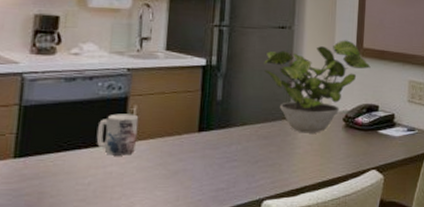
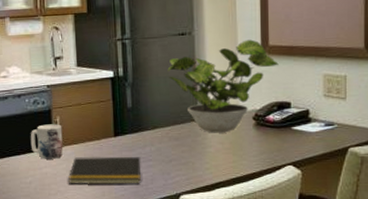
notepad: none [138,154,225,188] -> present [69,156,141,185]

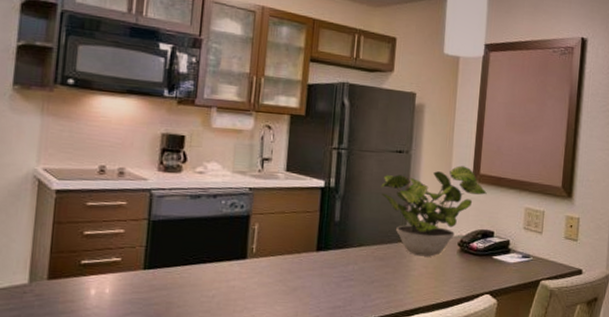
mug: present [30,124,64,159] -> none [220,231,260,271]
notepad: present [69,156,141,185] -> none [259,271,342,305]

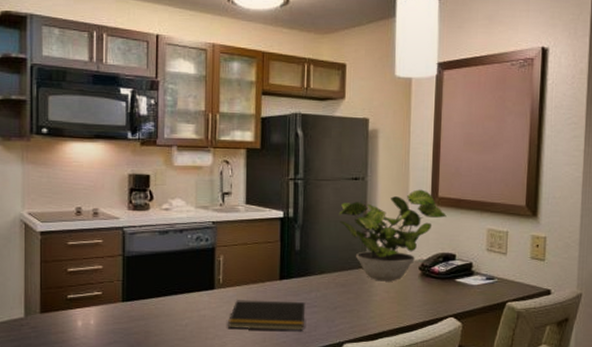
notepad: none [259,271,342,305] -> present [228,300,306,331]

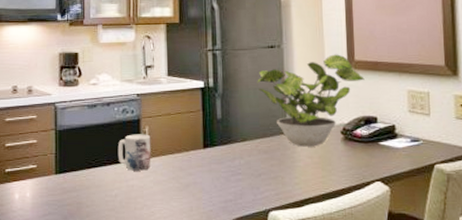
mug: none [189,263,226,301] -> present [117,134,152,171]
notepad: present [228,300,306,331] -> none [156,169,230,199]

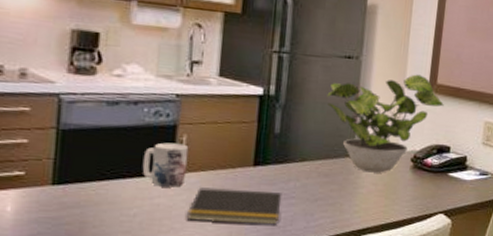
notepad: none [156,169,230,199] -> present [187,187,282,225]

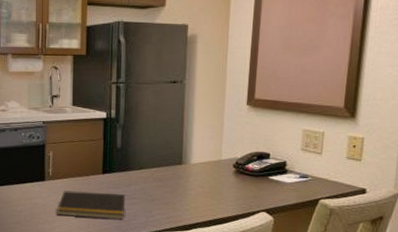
mug: present [142,142,189,188] -> none [23,158,54,191]
potted plant: present [327,74,444,173] -> none [157,92,262,178]

